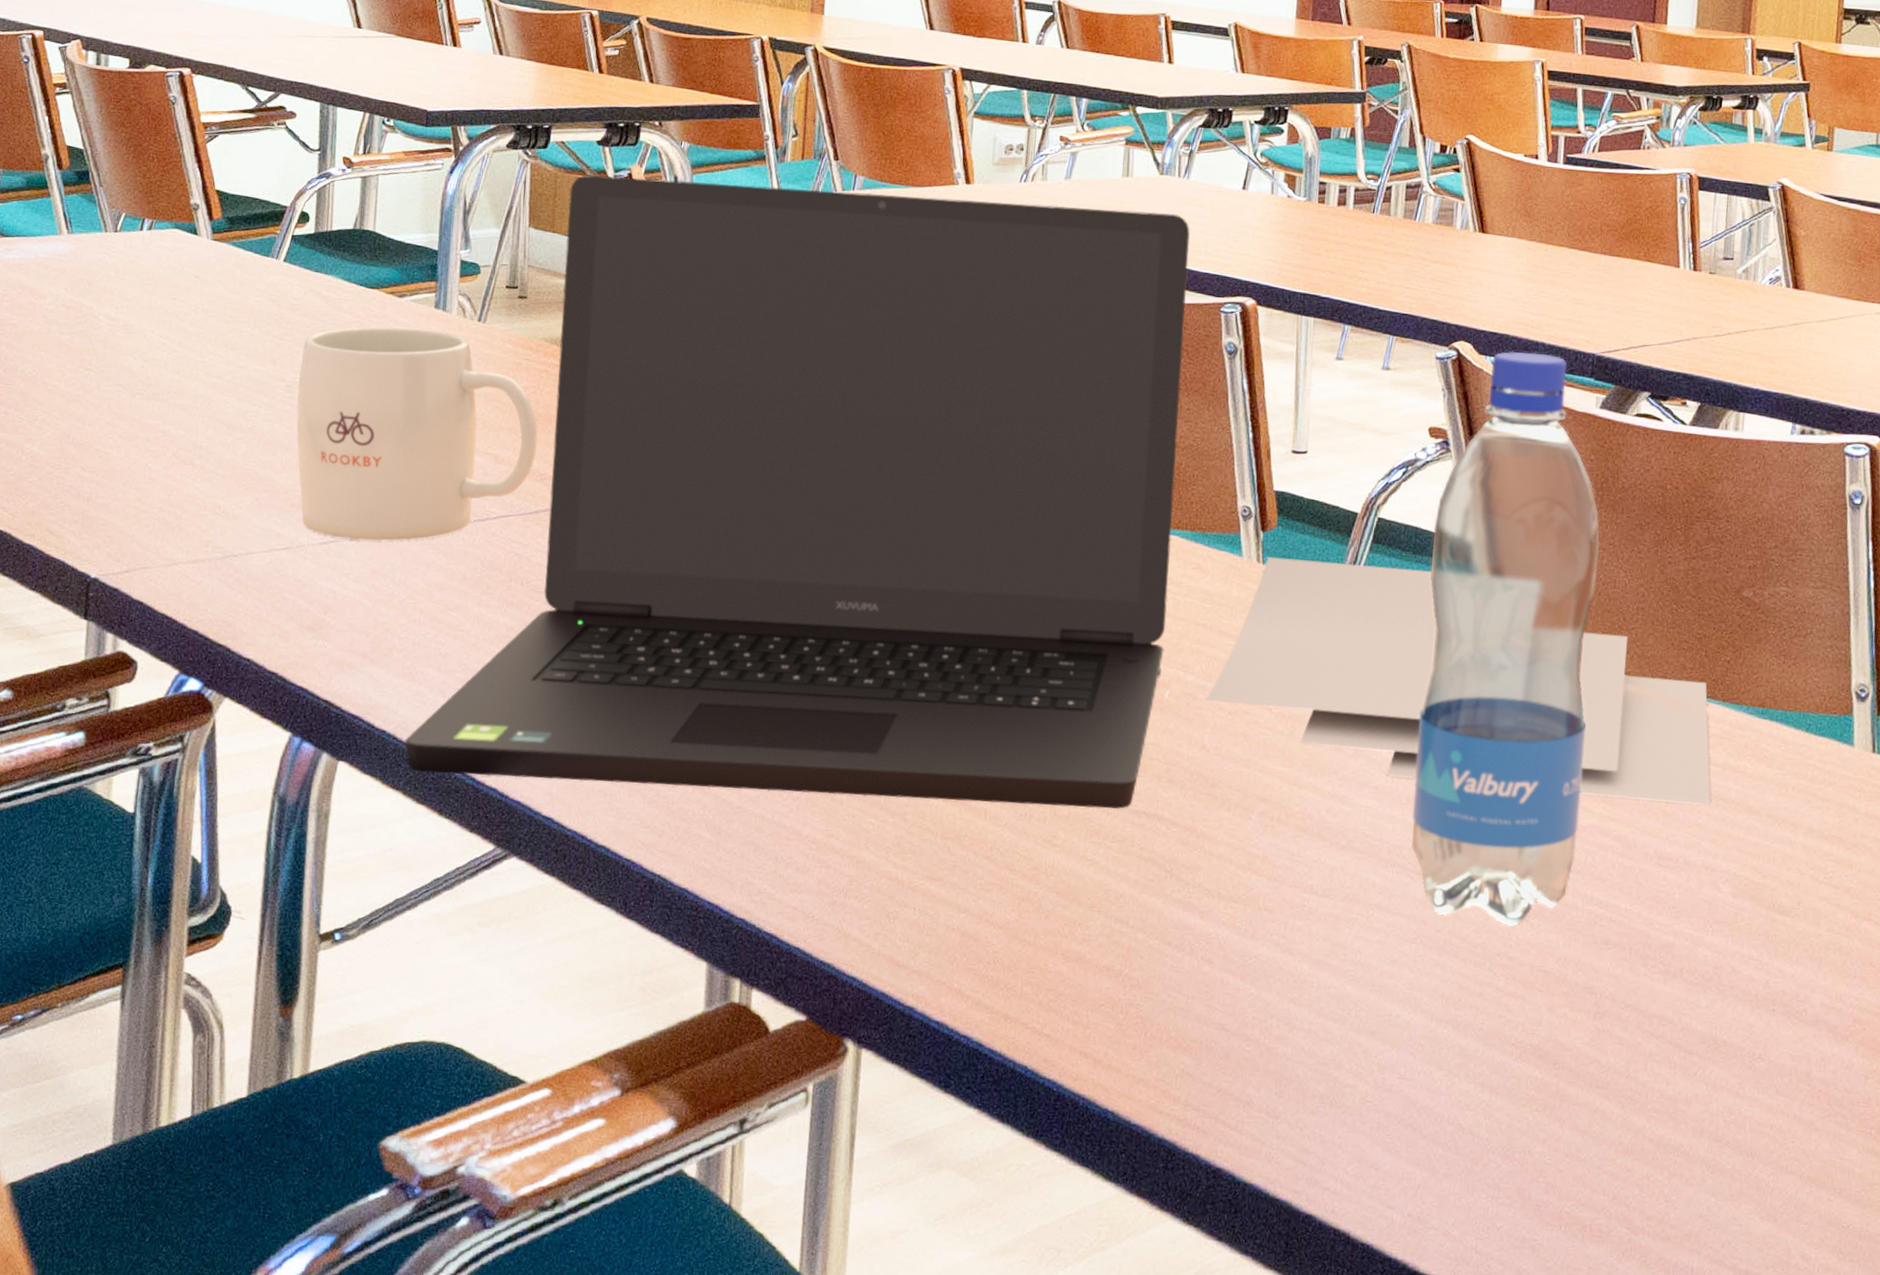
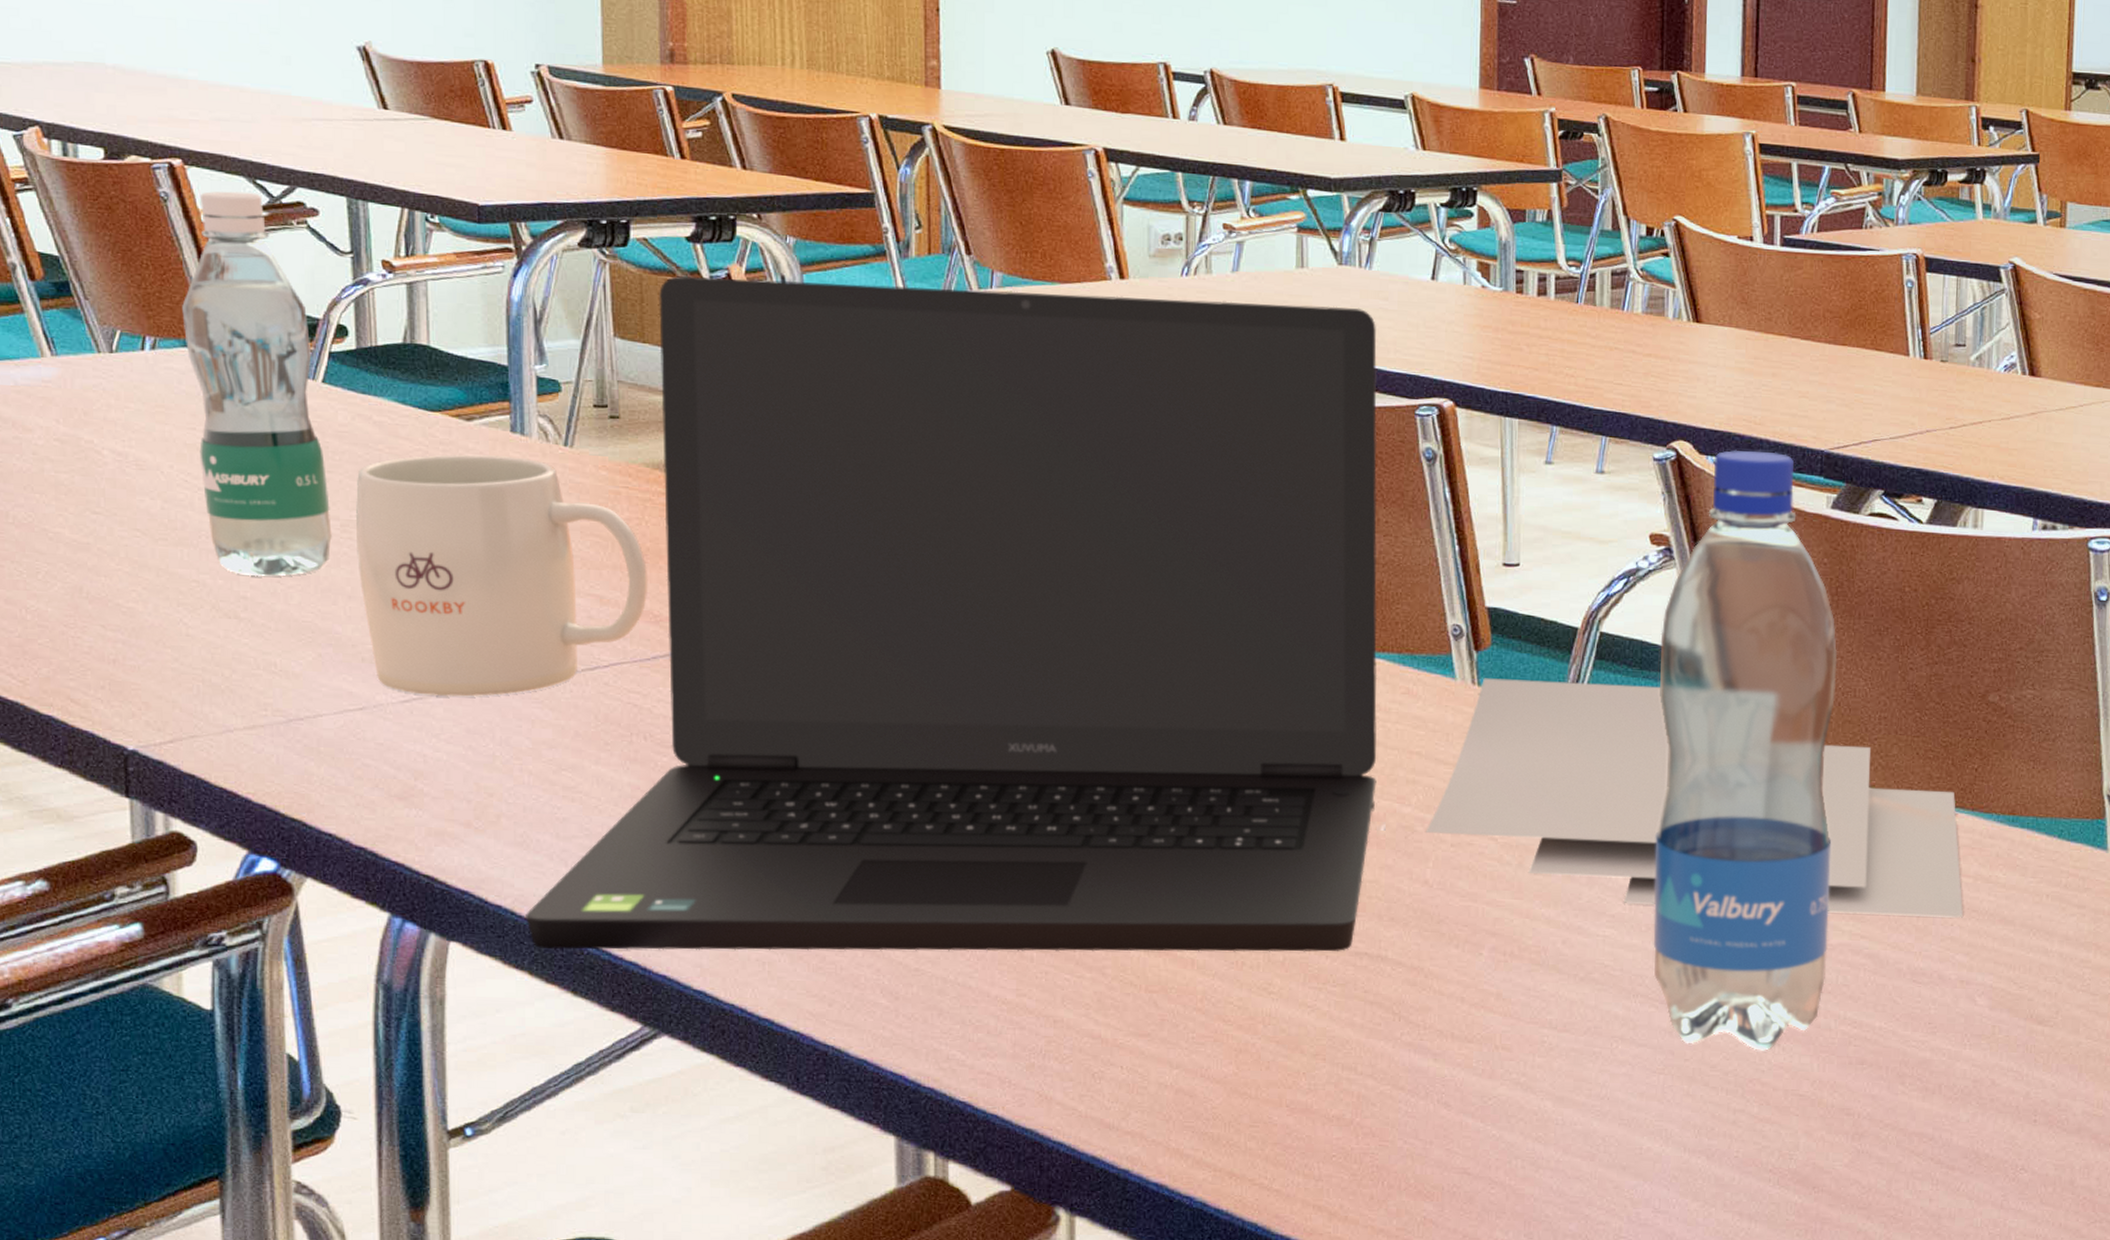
bottle: none [176,96,279,429] -> present [182,191,332,576]

